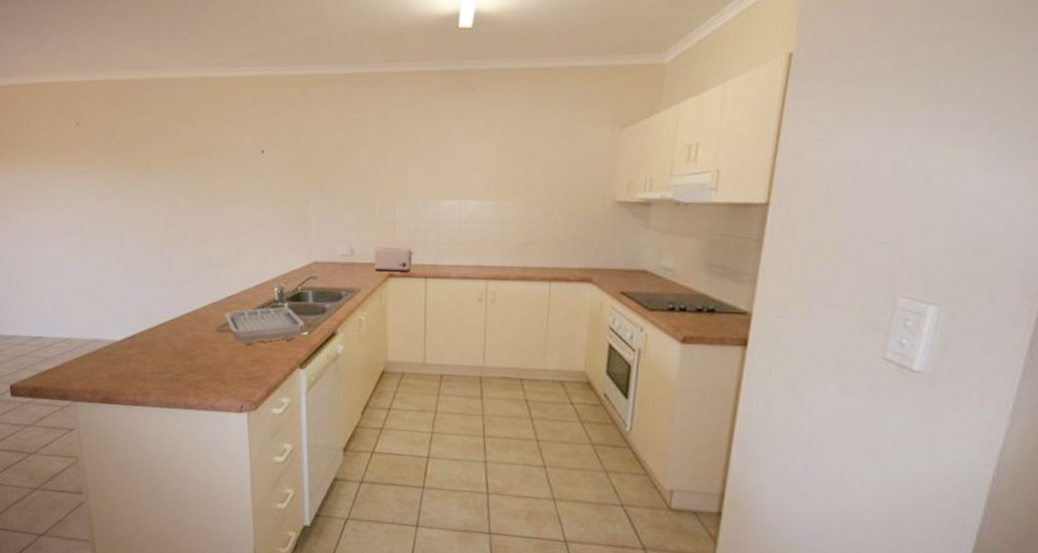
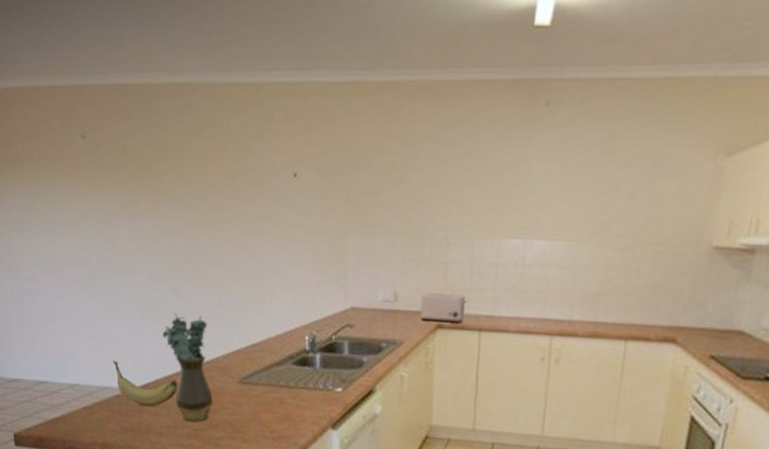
fruit: none [102,314,162,356] -> present [112,359,178,407]
vase: none [147,272,193,367] -> present [163,313,213,422]
dish rack: present [224,307,305,345] -> none [247,358,339,400]

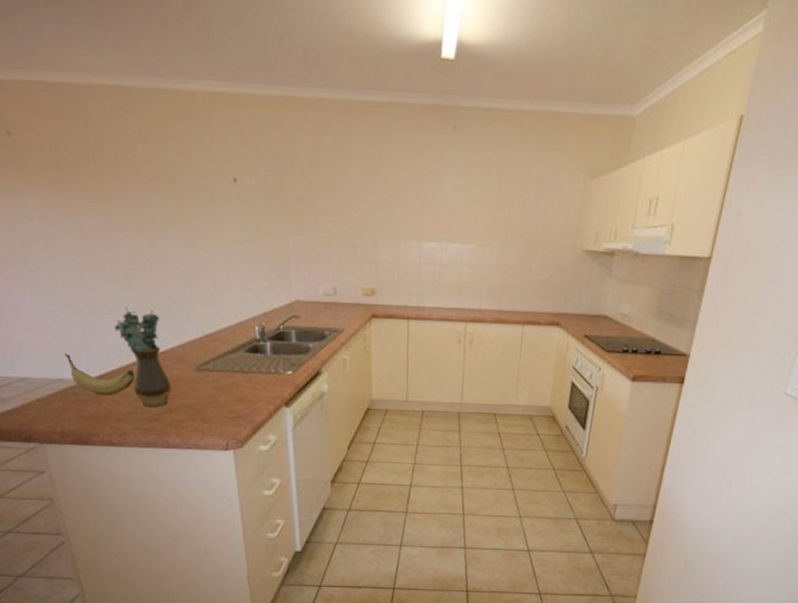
toaster: present [420,292,467,324] -> none [356,287,396,313]

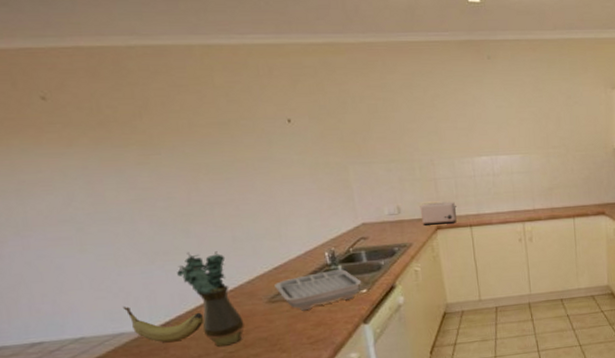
dish rack: none [202,346,288,384] -> present [273,269,362,311]
toaster: none [356,287,396,313] -> present [419,201,457,225]

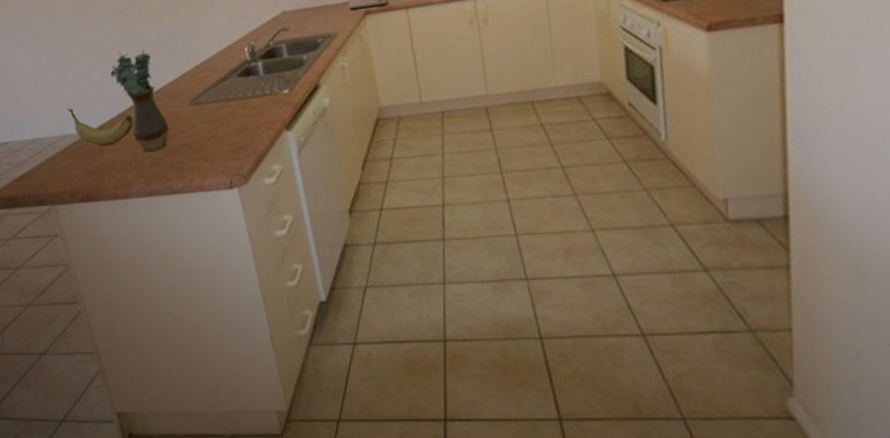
dish rack: present [273,269,362,311] -> none [195,66,284,115]

